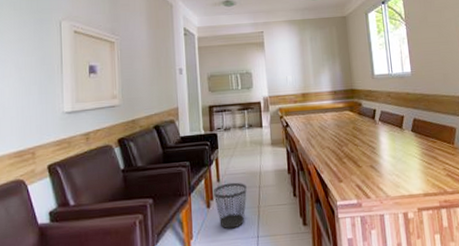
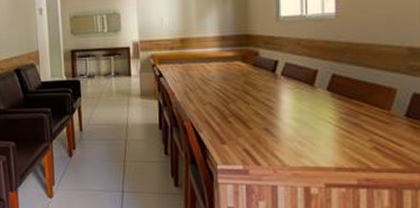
wastebasket: present [214,182,247,229] -> none [76,133,112,180]

